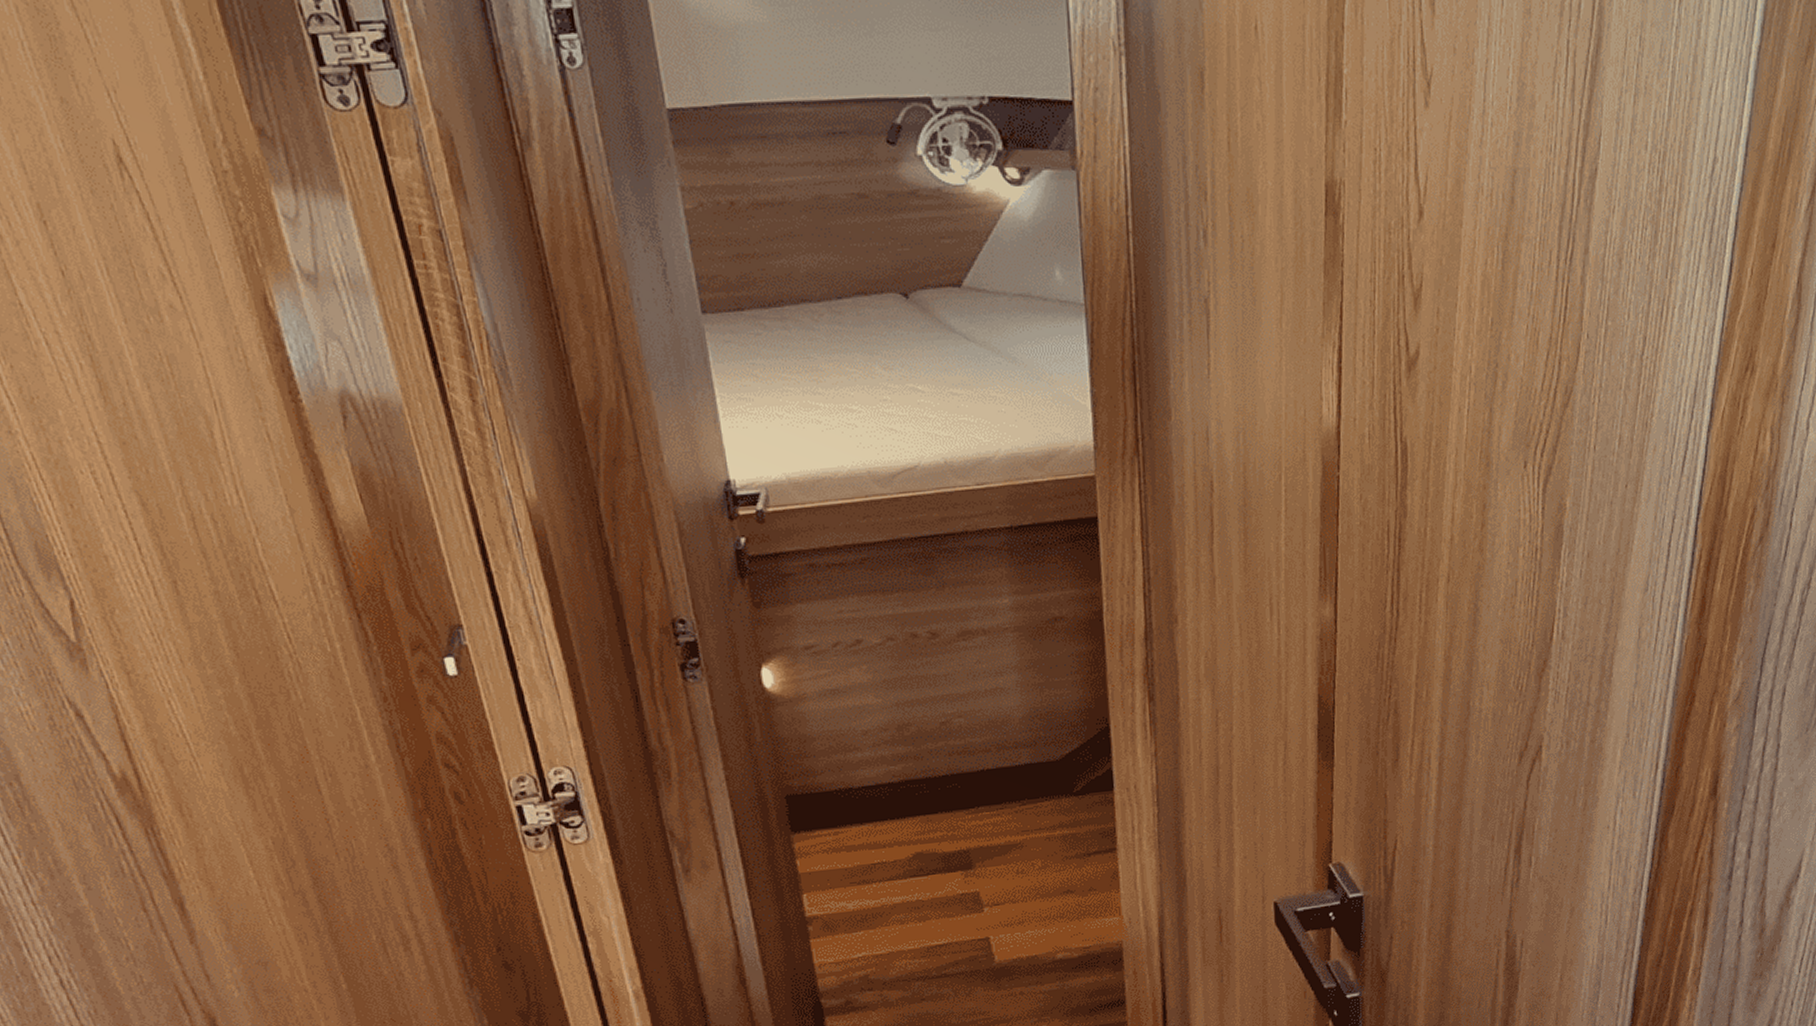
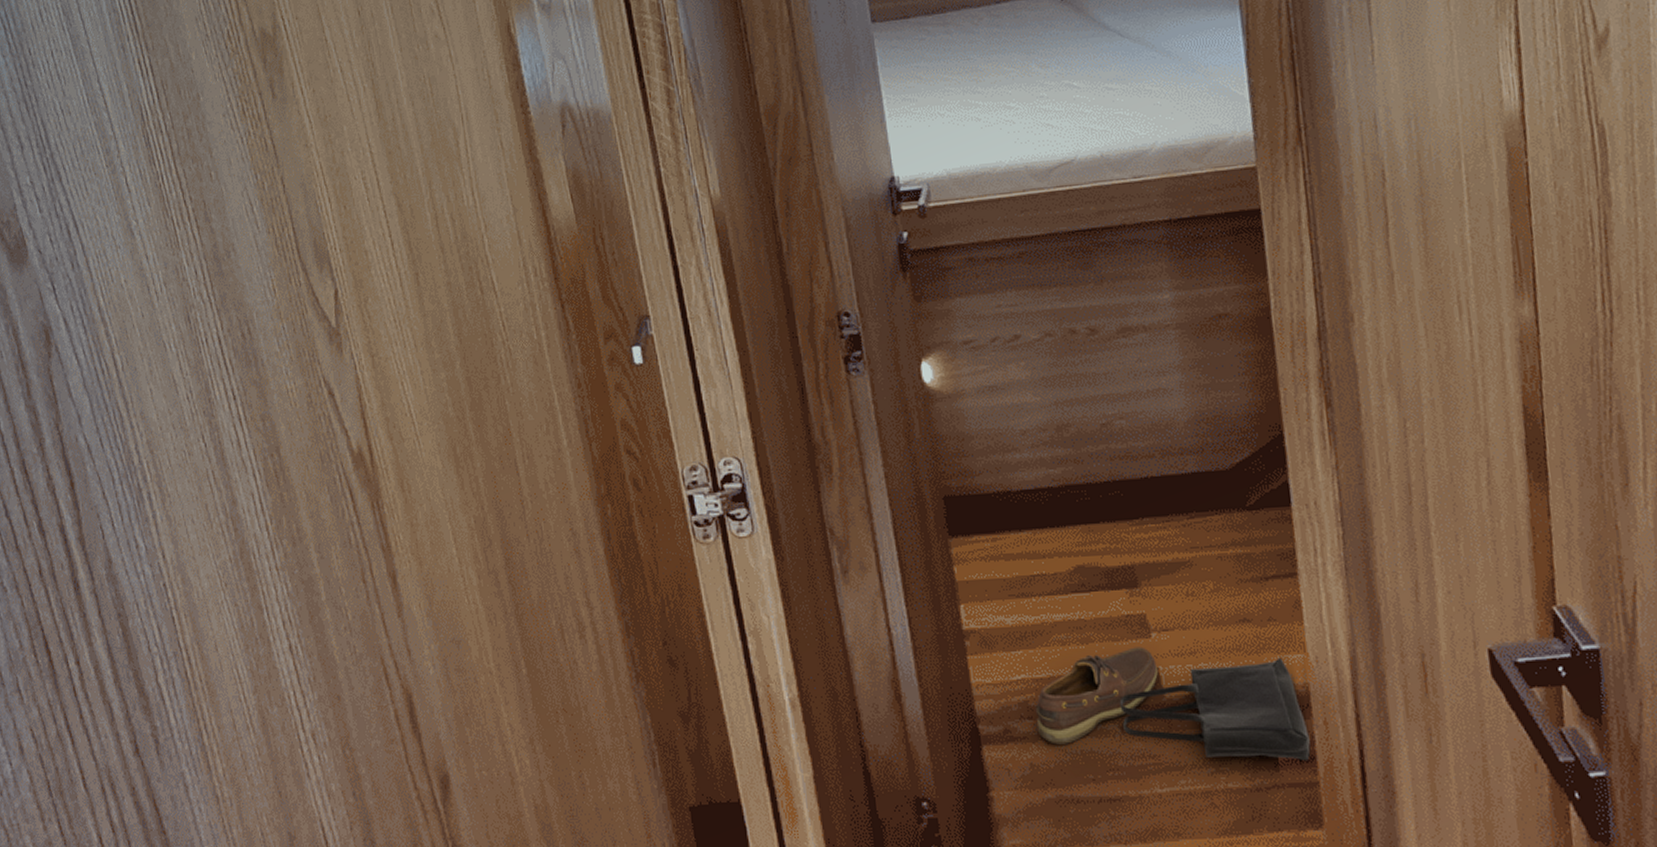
boat shoe: none [875,920,989,1011] -> present [1035,647,1158,745]
tote bag: none [953,921,1121,1010] -> present [1119,657,1311,762]

